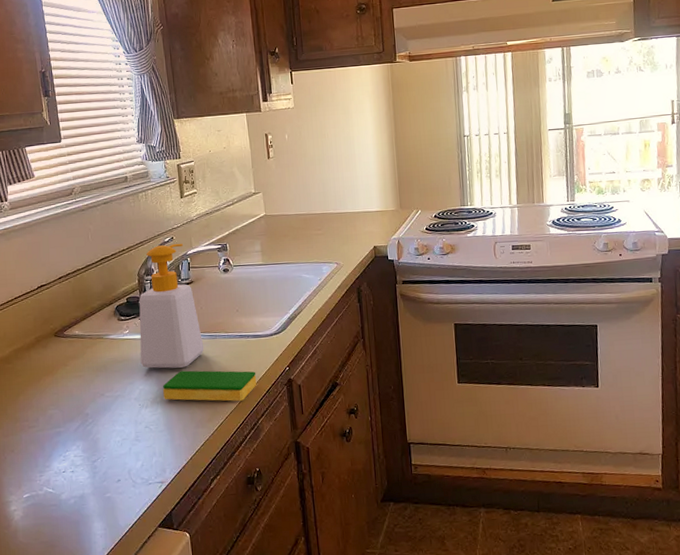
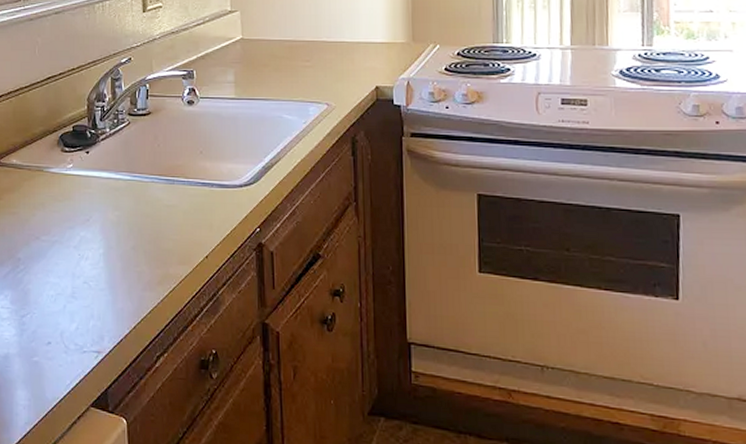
soap bottle: present [139,243,204,369] -> none [83,65,159,215]
dish sponge: present [162,370,257,402] -> none [106,219,220,265]

